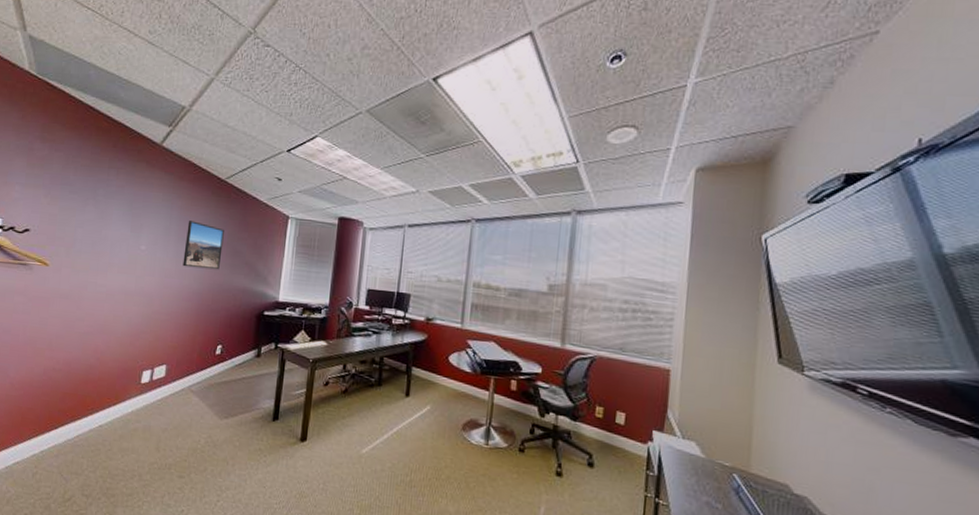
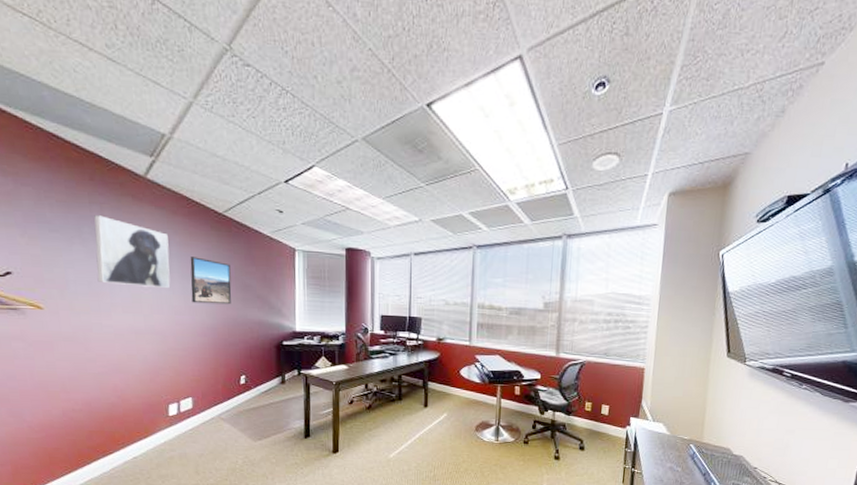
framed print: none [101,179,172,250] -> present [94,215,170,288]

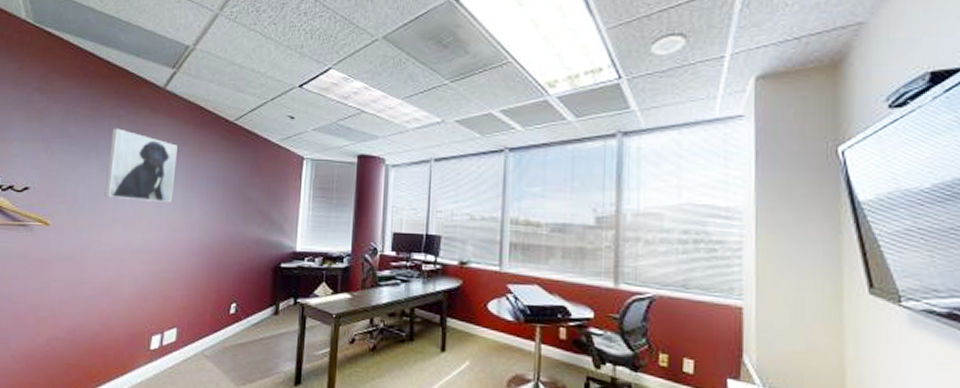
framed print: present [190,257,232,305] -> none [191,168,235,221]

